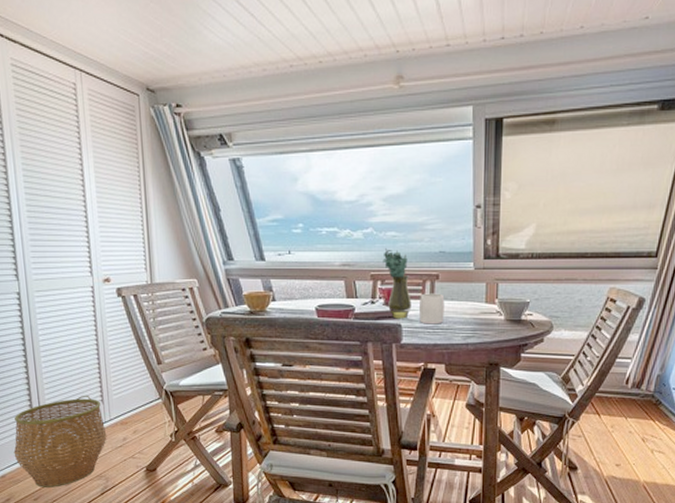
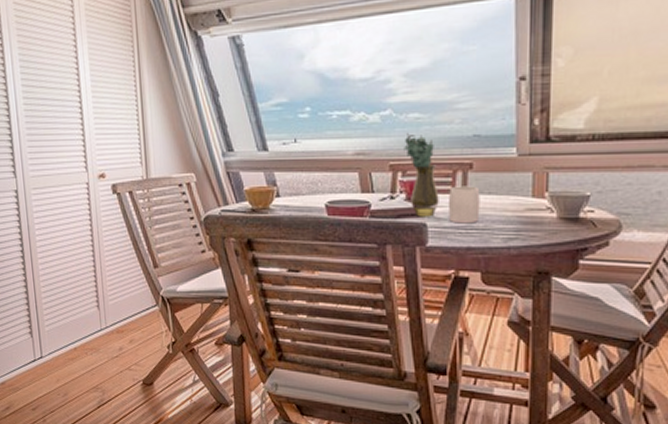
basket: present [13,395,107,487] -> none [12,299,103,398]

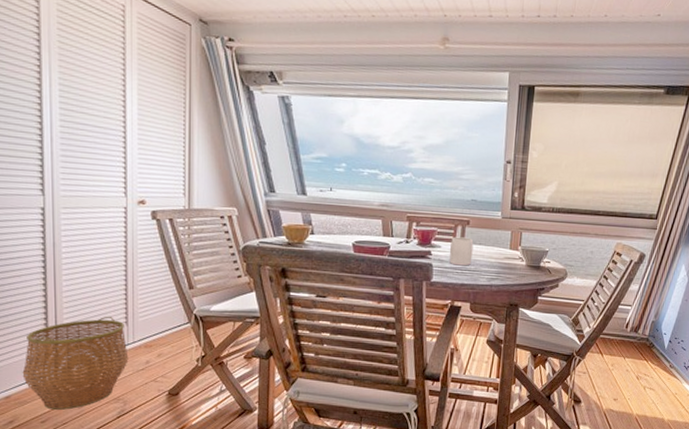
basket: none [12,299,103,398] -> present [22,316,129,410]
vase: present [404,133,439,217] -> none [419,193,443,259]

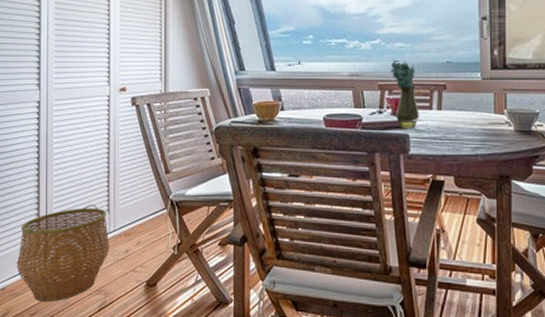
vase: none [419,193,443,259] -> present [390,59,419,129]
mug: present [449,236,474,266] -> none [427,103,453,135]

